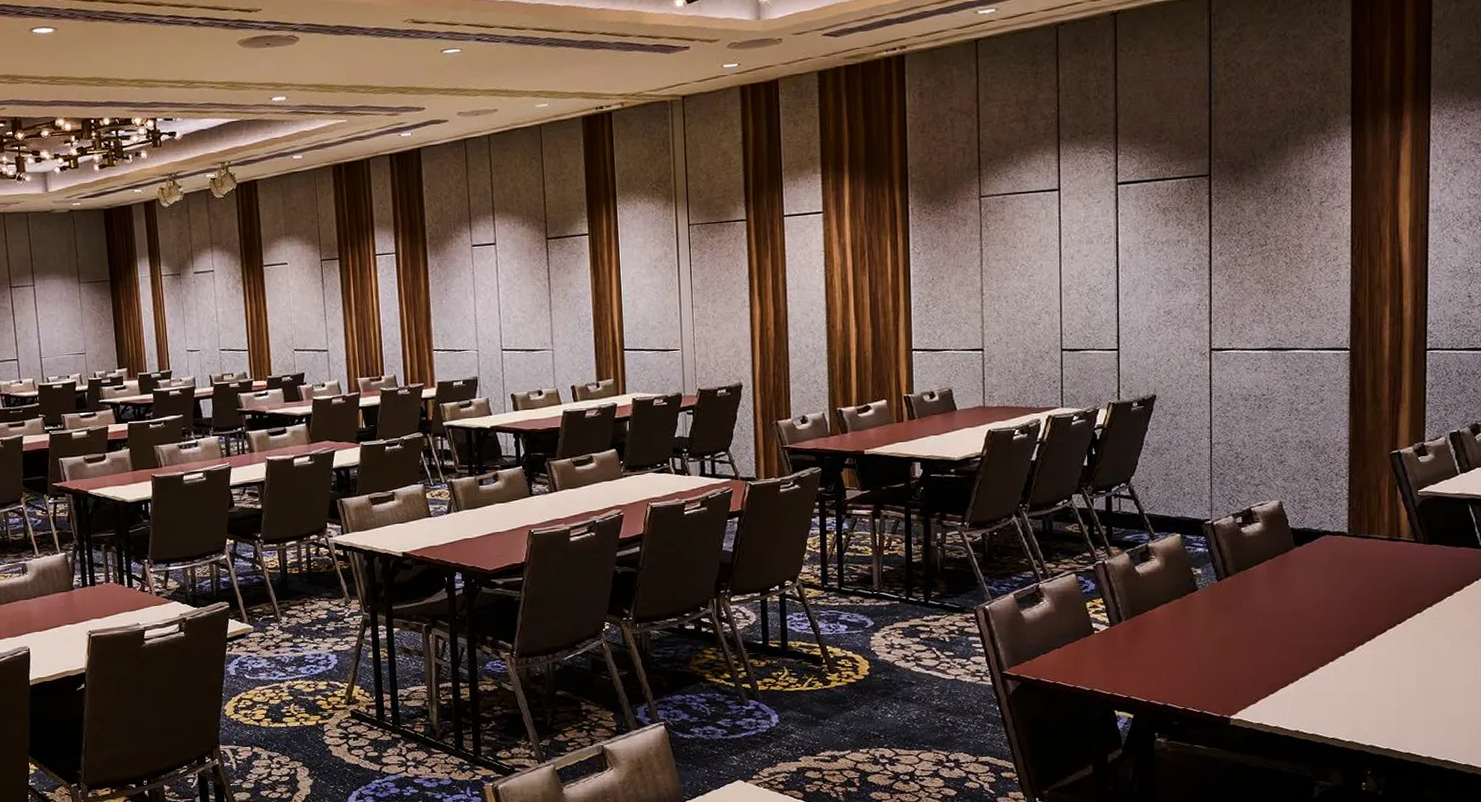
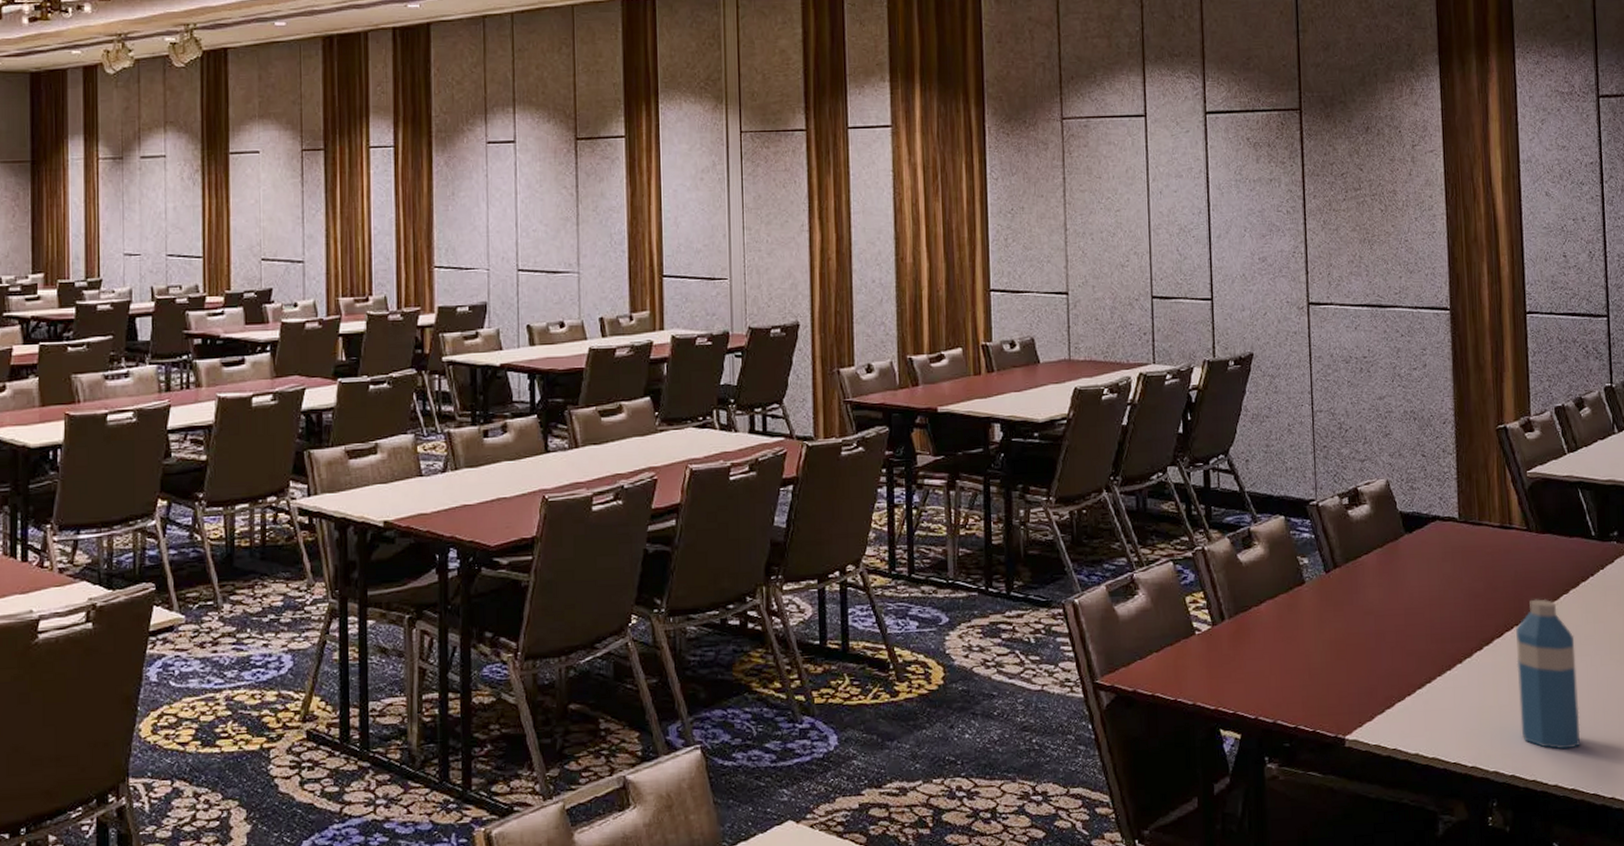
water bottle: none [1397,600,1456,728] -> present [1516,598,1581,750]

